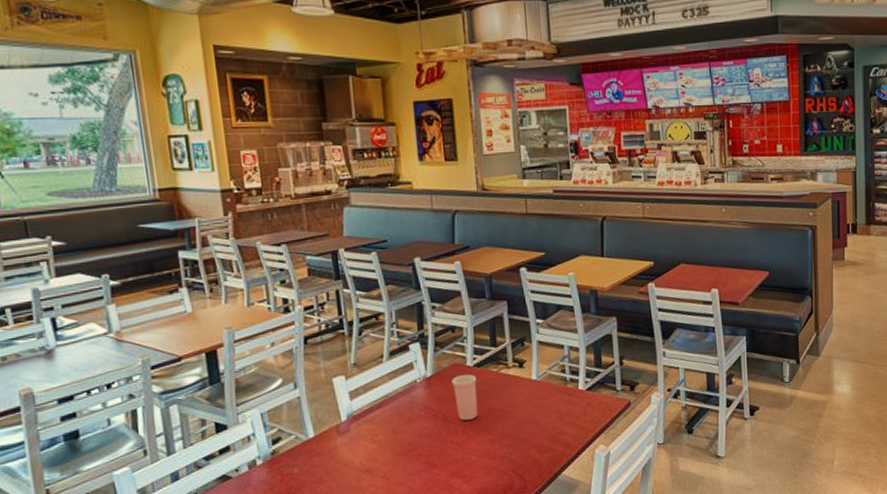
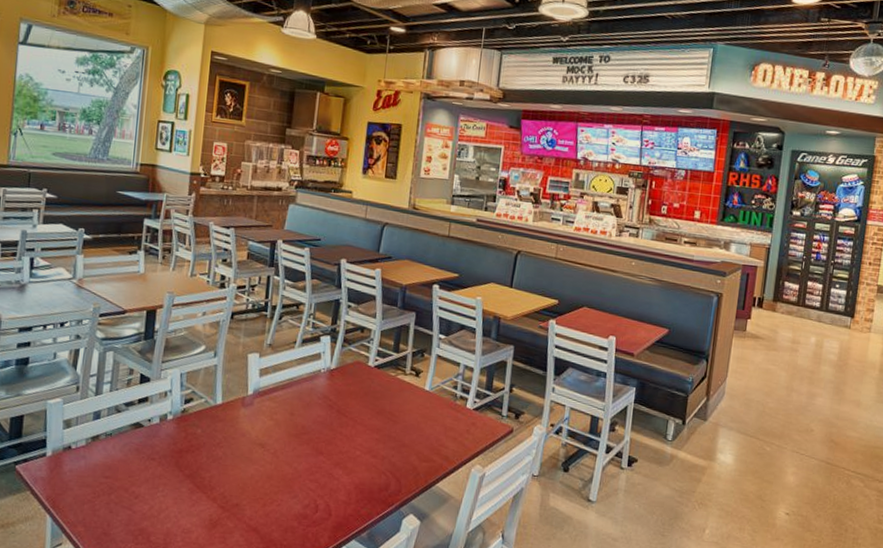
cup: present [452,374,478,420] -> none [351,372,375,416]

